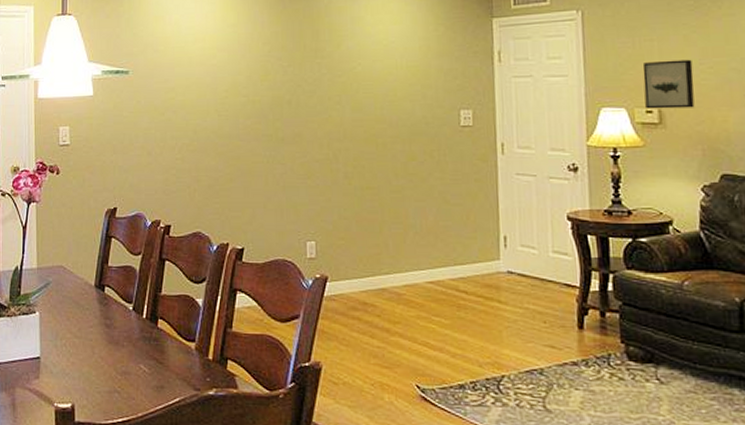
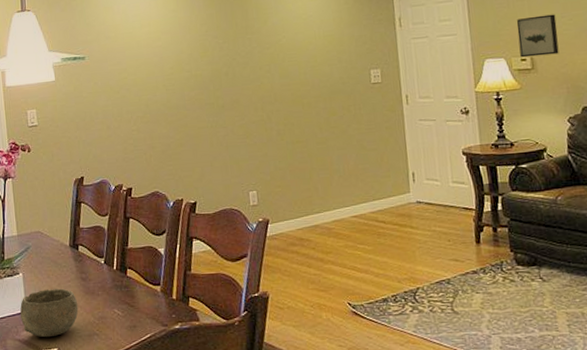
bowl: none [34,333,99,390] -> present [20,288,79,338]

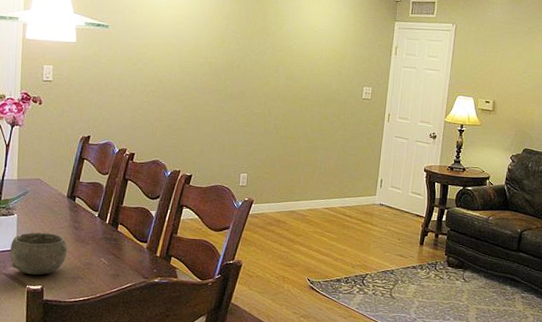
wall art: present [516,14,559,58] -> none [486,67,520,102]

